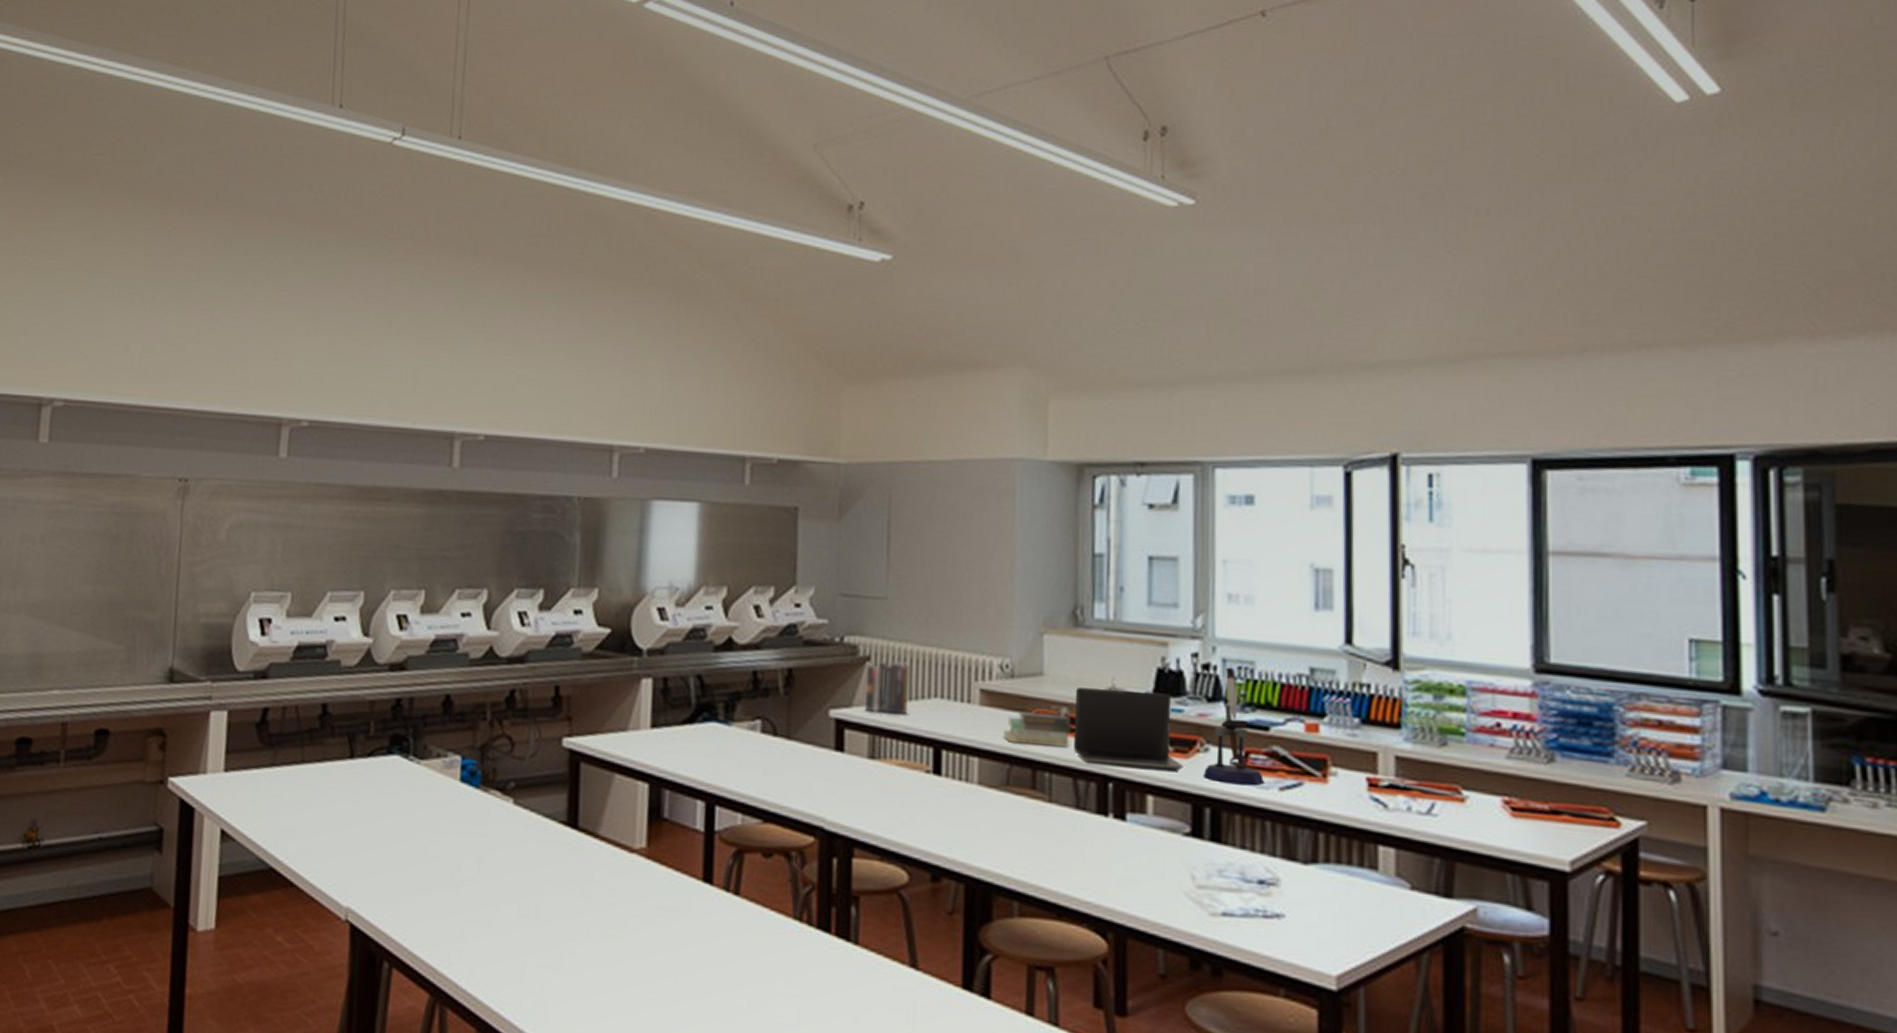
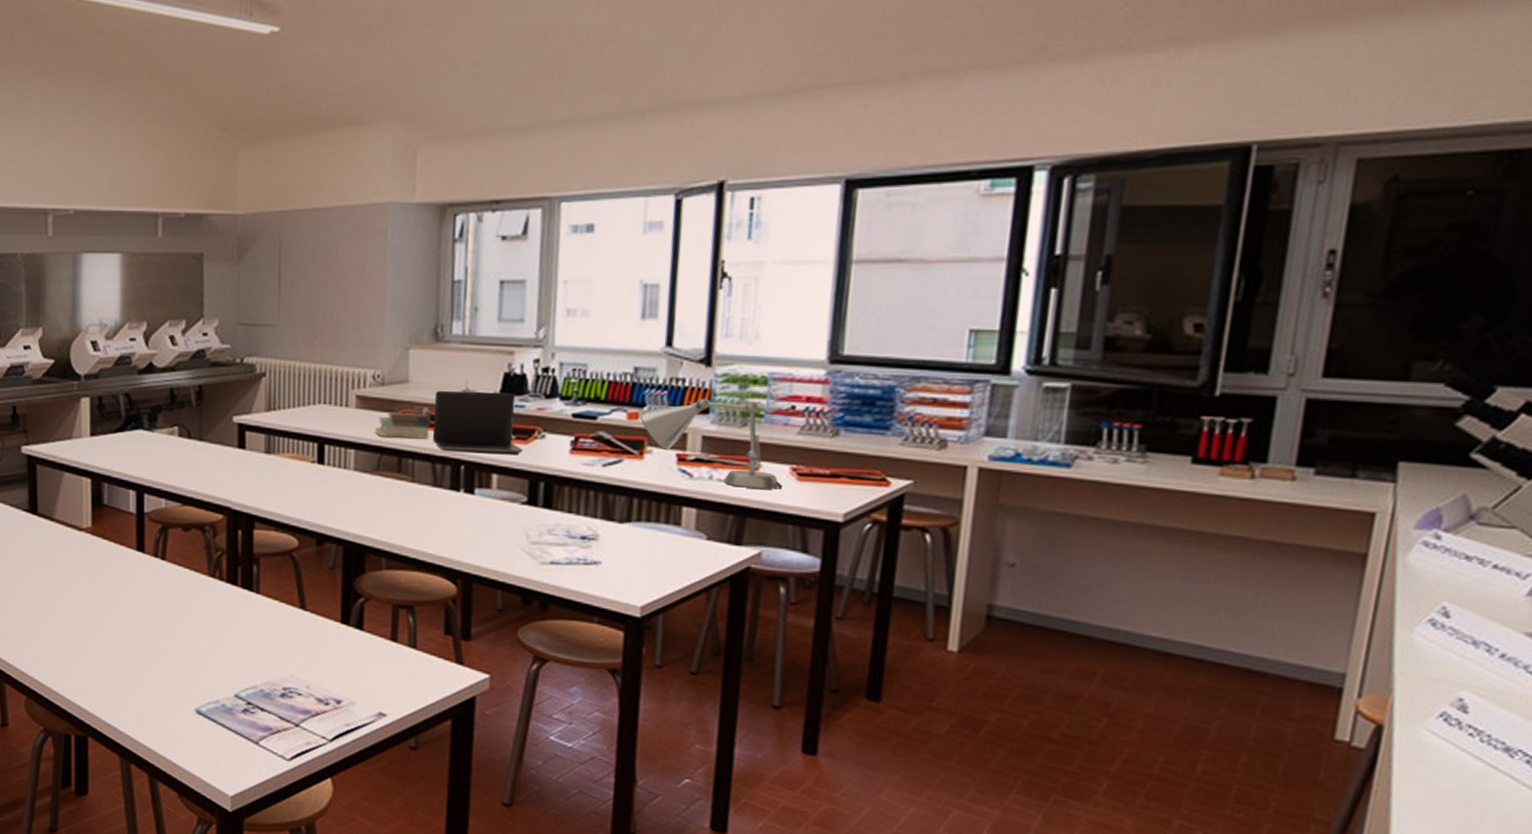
books: present [864,660,911,715] -> none [261,375,299,419]
microscope: present [1203,667,1264,786] -> none [539,369,590,464]
desk lamp: none [1319,709,1496,828] -> present [639,398,784,490]

